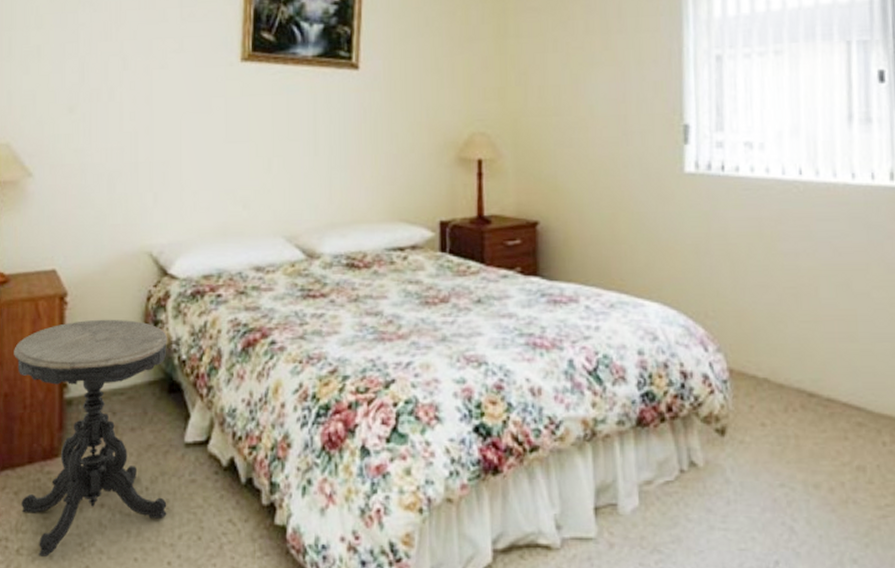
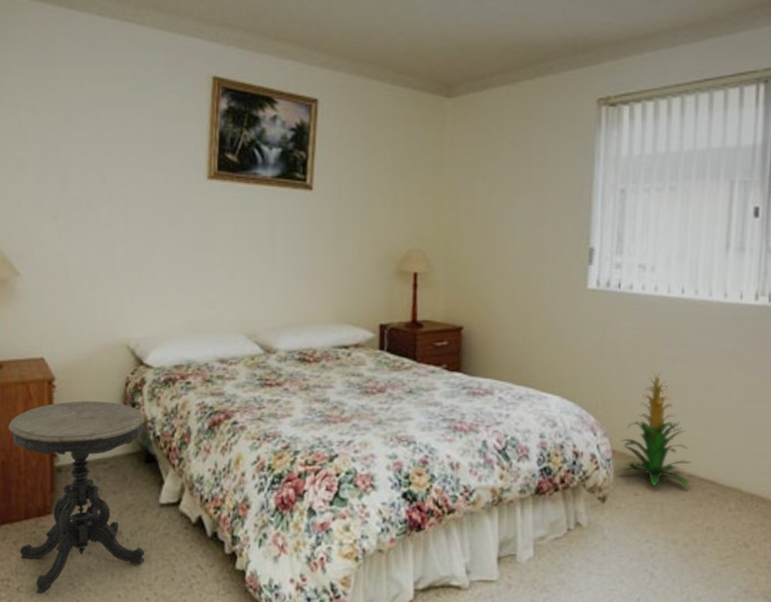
indoor plant: none [735,269,830,415] -> present [616,370,691,487]

